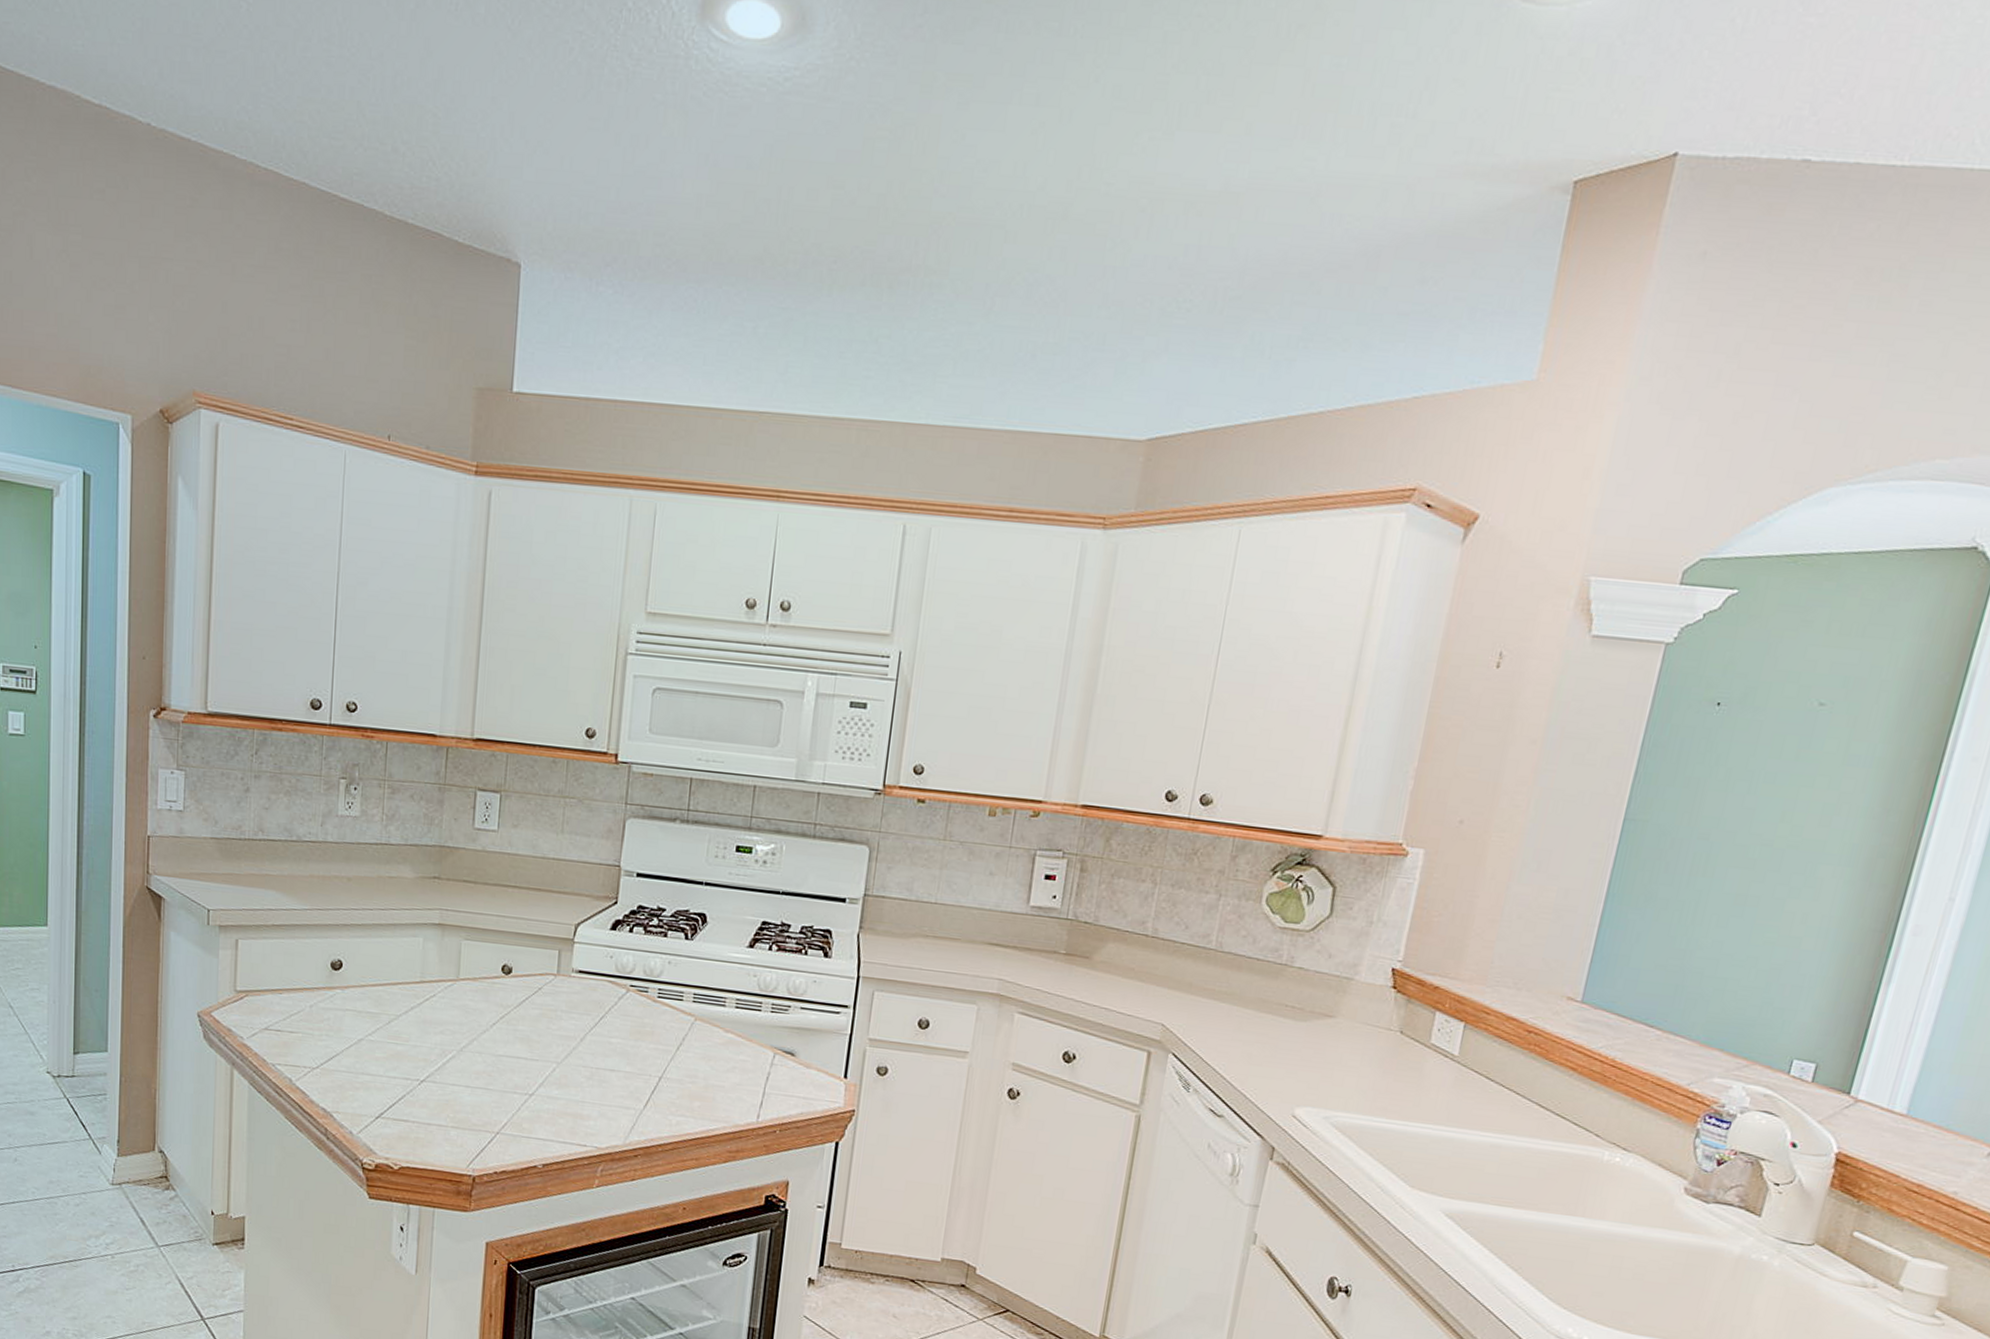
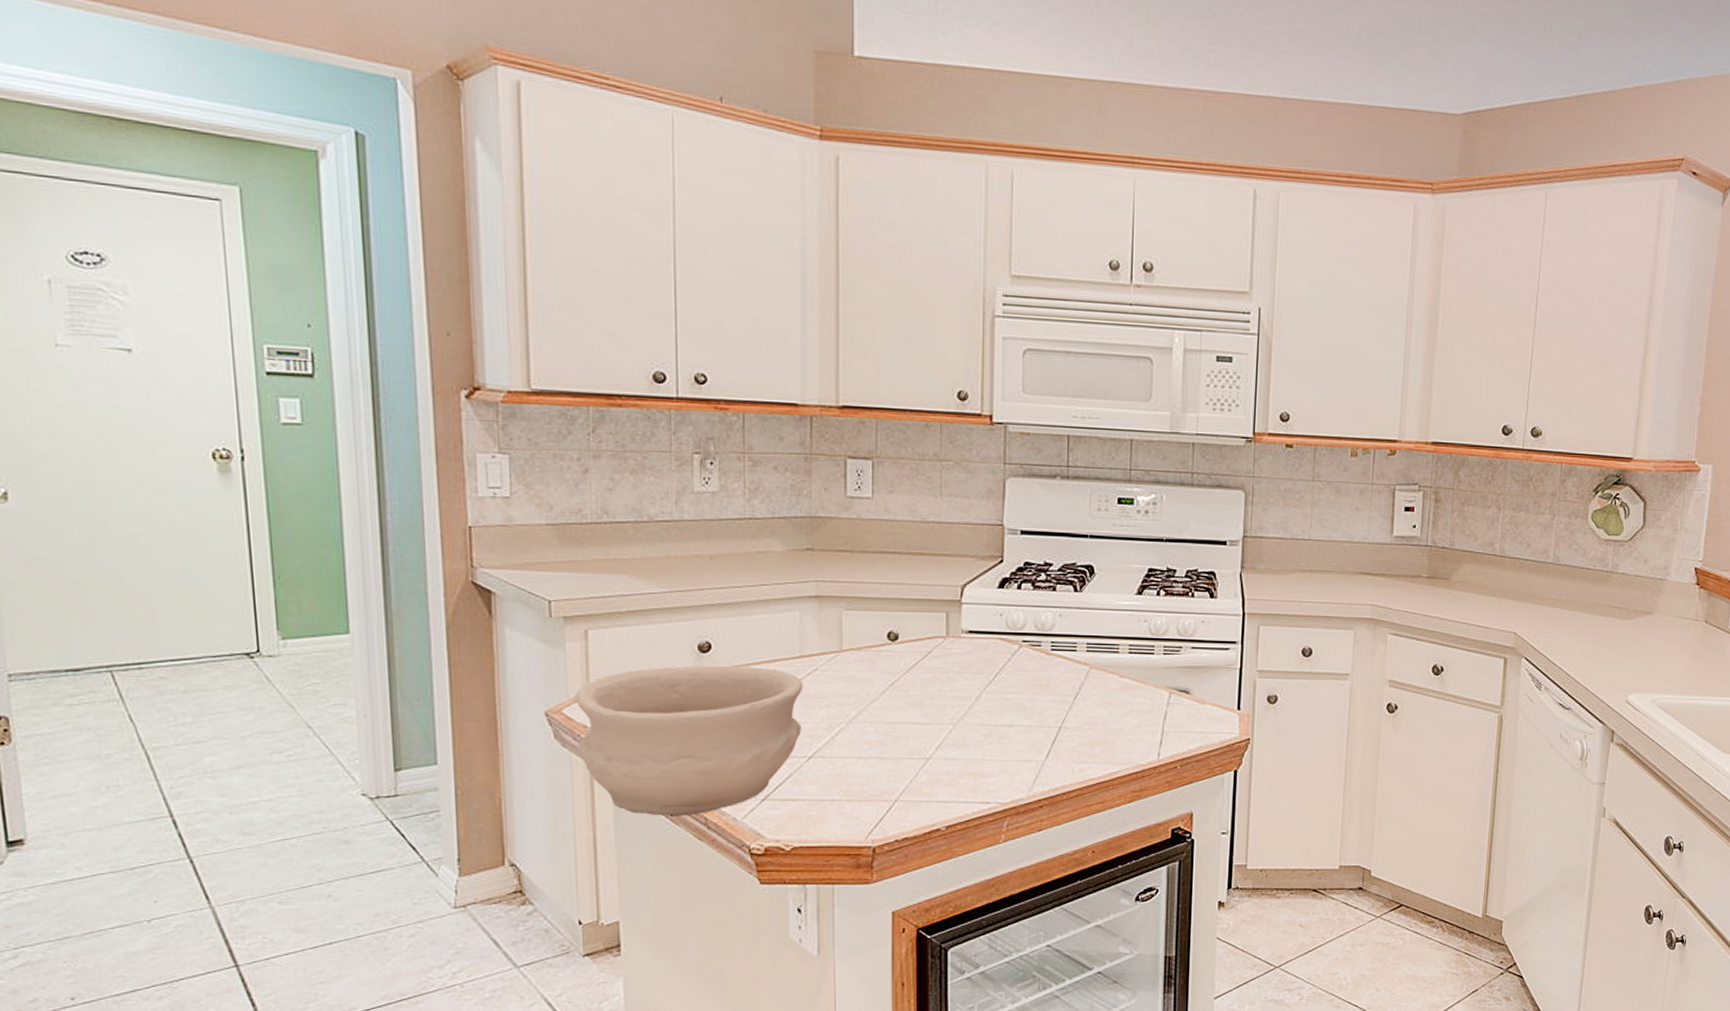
bowl: none [221,980,422,1124] -> present [574,666,804,816]

